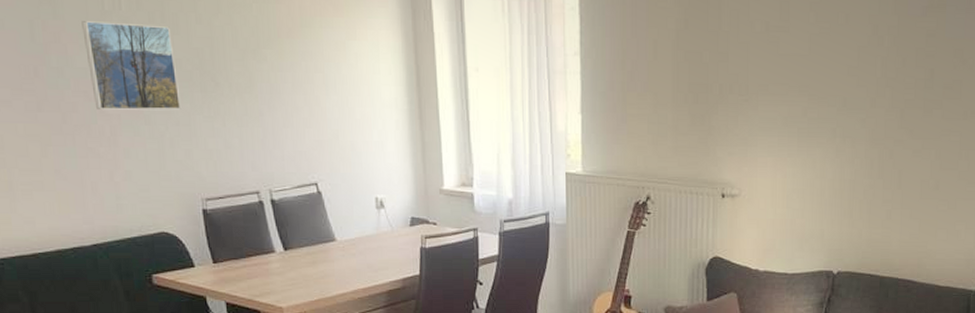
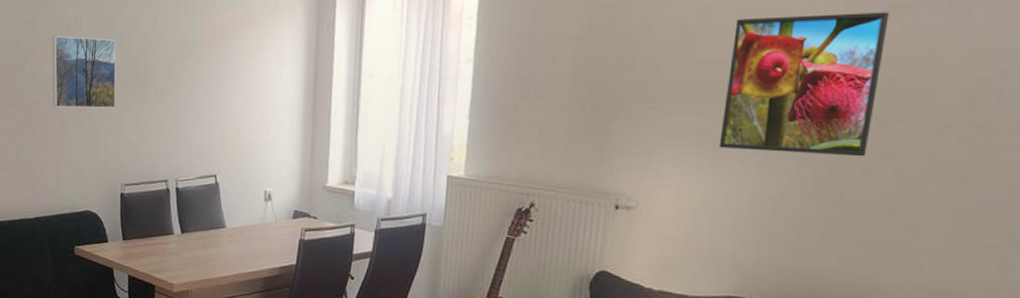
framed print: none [803,11,927,141] -> present [719,12,890,157]

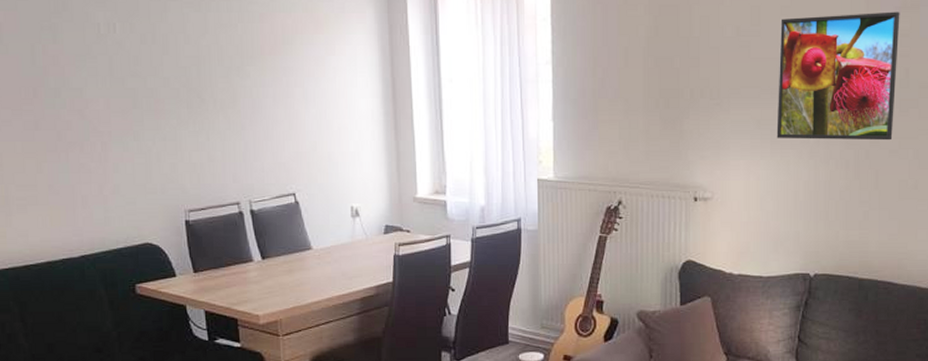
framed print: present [52,36,117,109] -> none [79,44,168,127]

